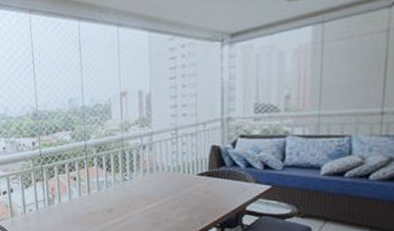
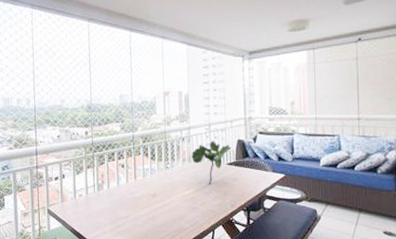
plant: none [154,147,204,198] -> present [191,140,232,184]

